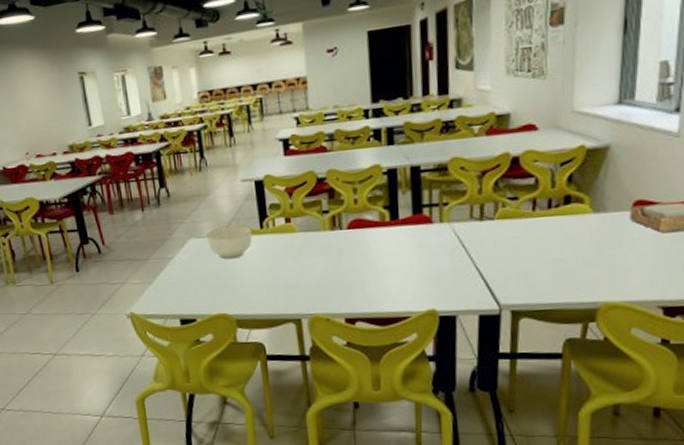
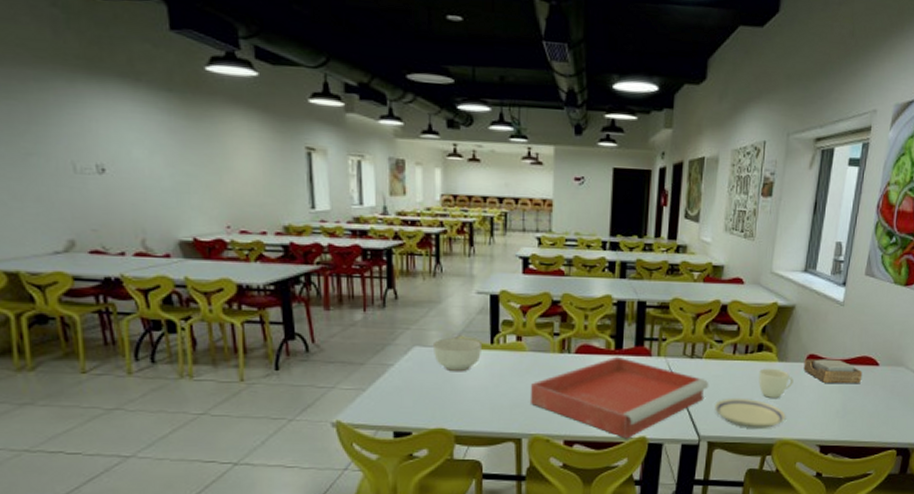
tray: none [305,227,506,313] -> present [529,356,709,439]
plate: none [516,258,611,293] -> present [715,398,786,428]
cup: none [569,221,617,257] -> present [758,368,793,399]

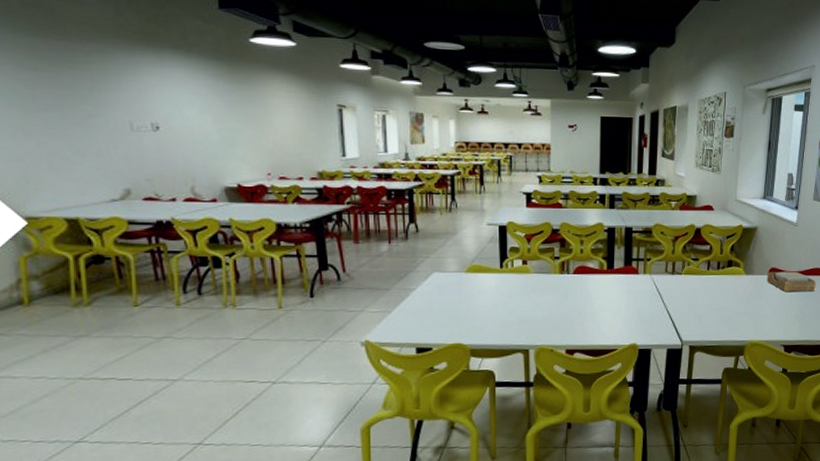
bowl: present [432,337,483,372] -> none [449,263,493,294]
tray: present [529,356,709,439] -> none [535,275,689,346]
plate: present [715,398,786,428] -> none [694,306,754,333]
cup: present [758,368,793,399] -> none [730,281,759,307]

